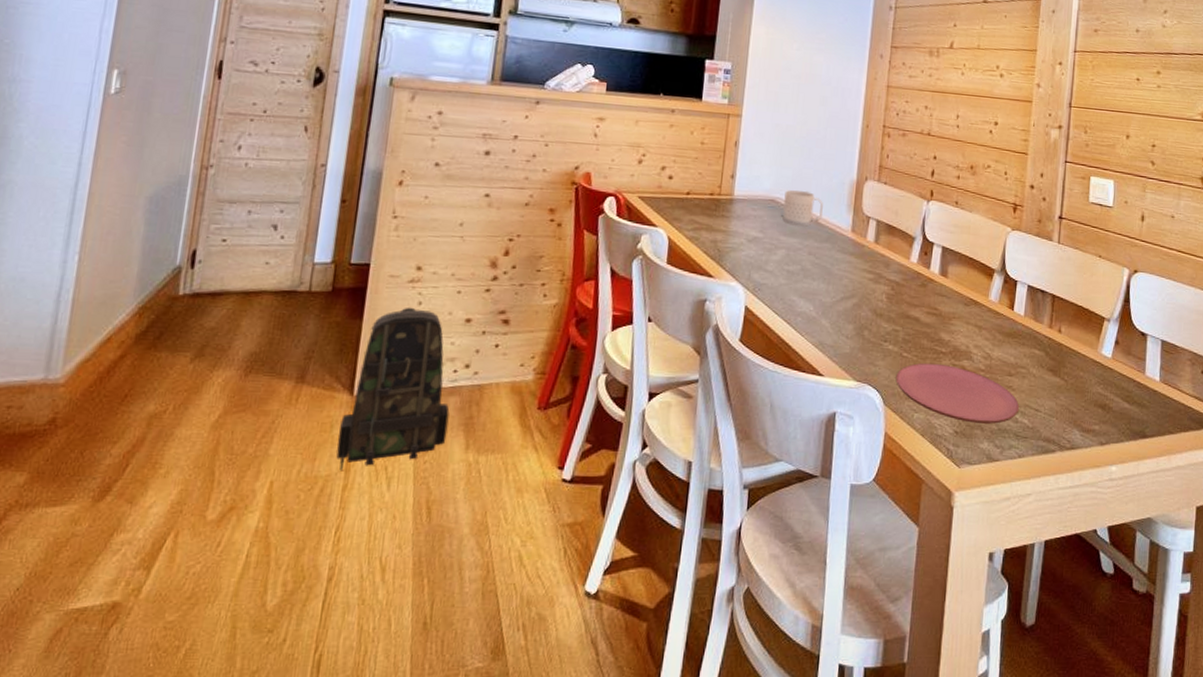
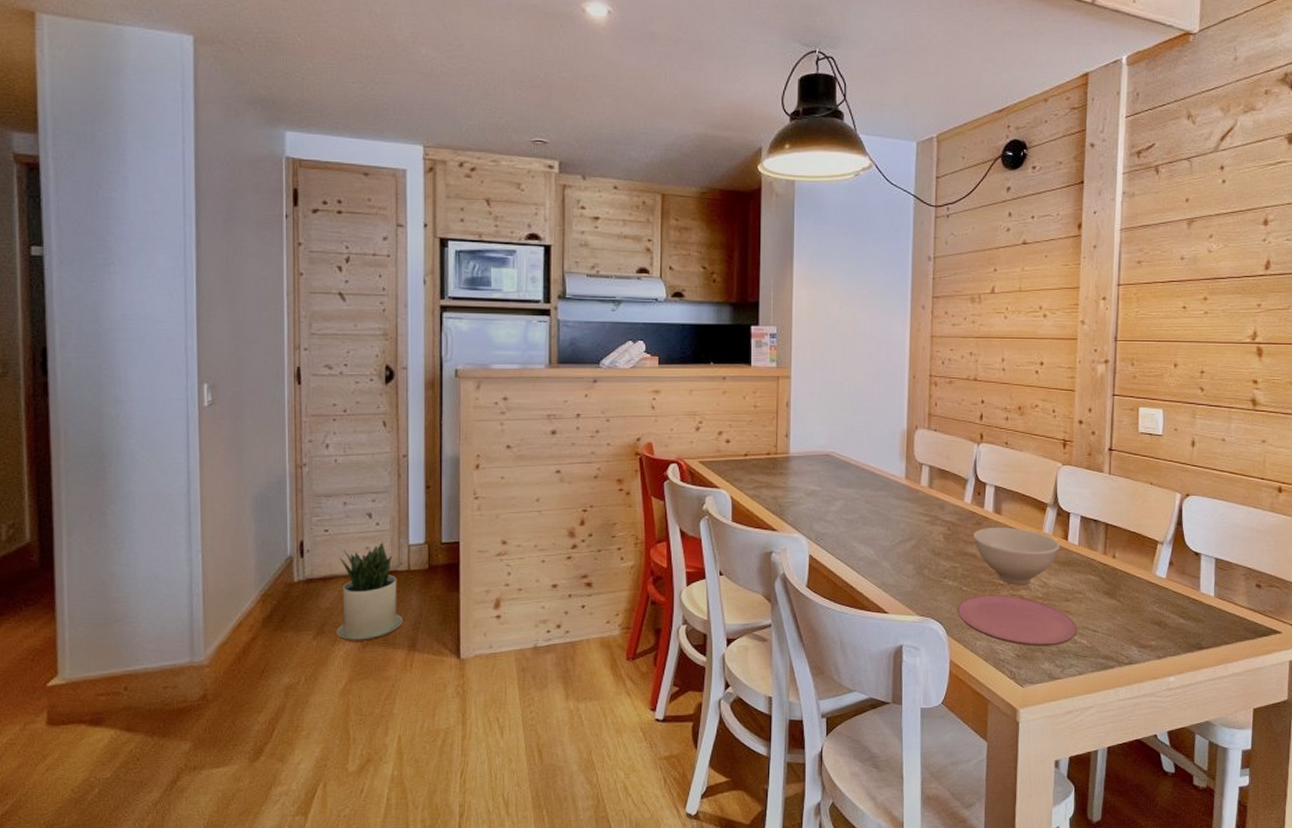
planter: none [218,258,295,368] -> present [337,542,403,641]
backpack: present [336,307,450,471] -> none [452,577,548,724]
mug: present [782,189,823,227] -> none [837,443,876,478]
bowl: none [917,290,1006,354] -> present [973,528,1060,584]

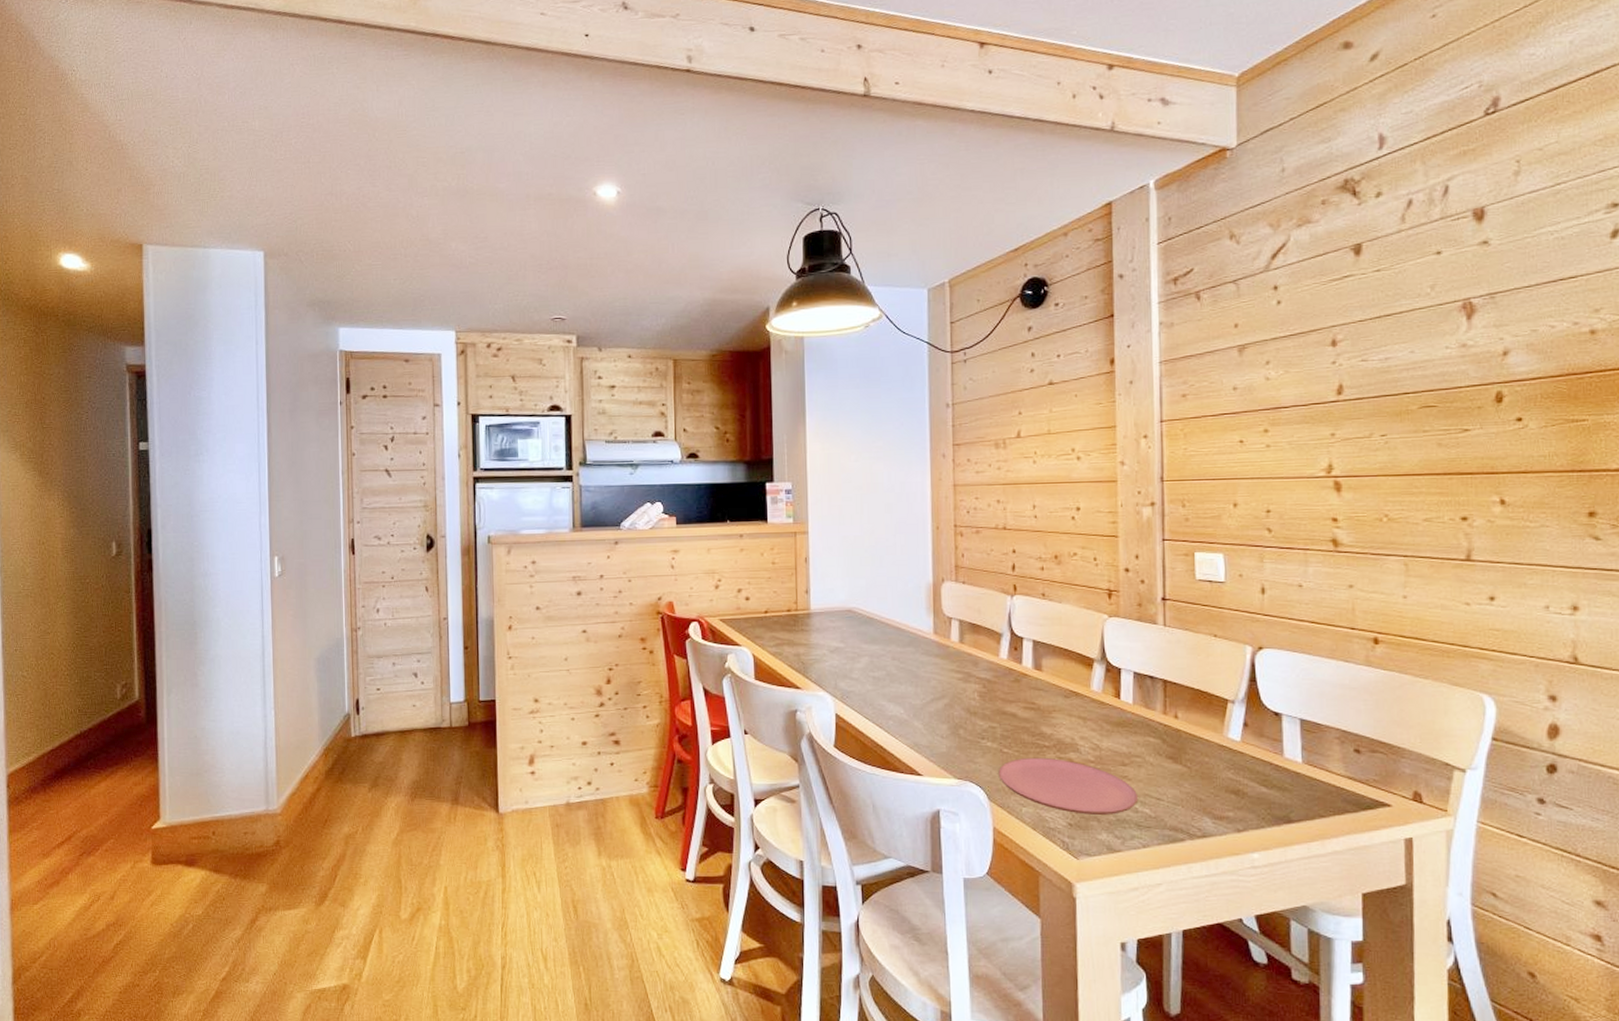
planter: present [337,542,403,641] -> none [389,700,447,794]
bowl: present [973,528,1060,584] -> none [1012,685,1112,746]

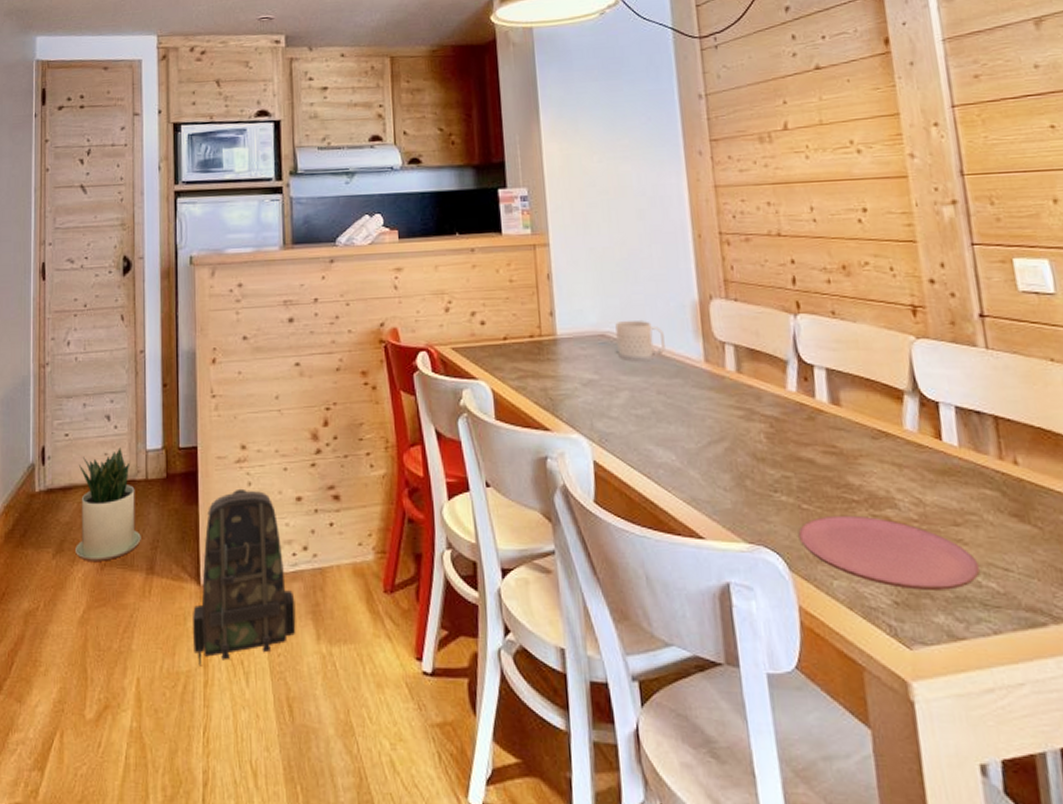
planter: none [389,700,447,794] -> present [76,447,141,561]
backpack: none [492,734,581,877] -> present [193,488,296,666]
mug: none [860,598,901,634] -> present [615,319,665,364]

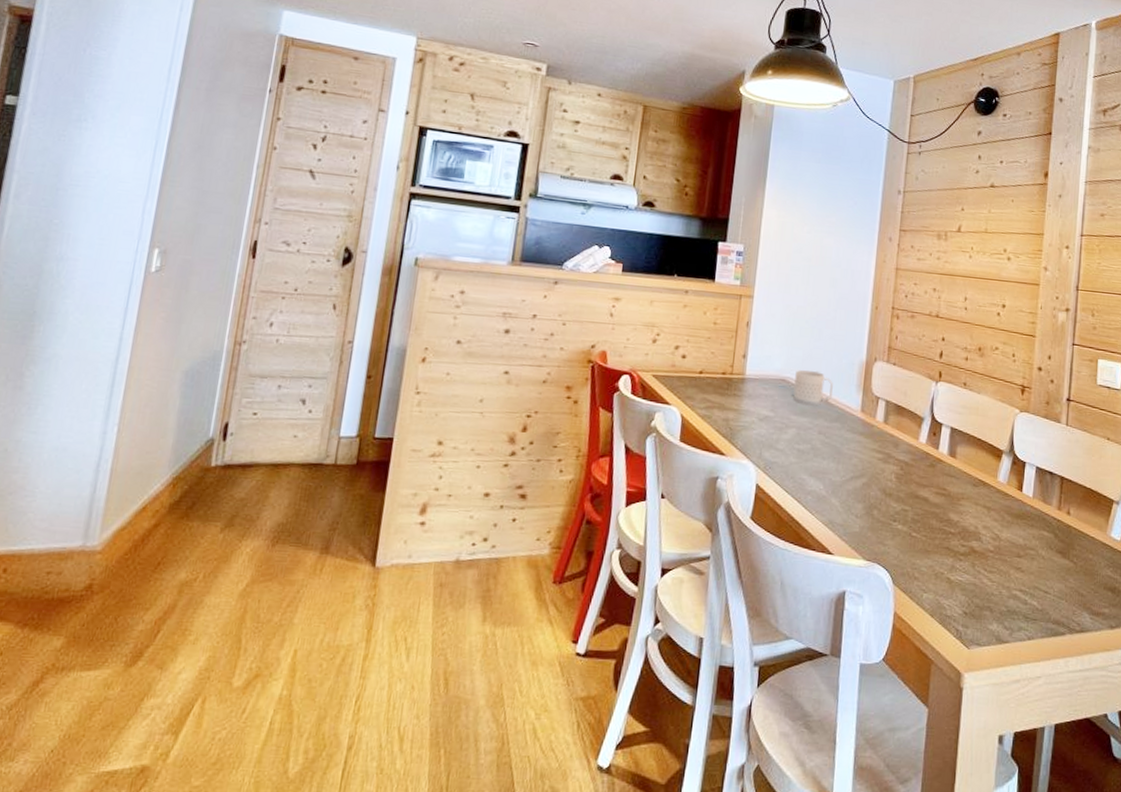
planter: present [76,447,141,561] -> none [247,431,321,538]
backpack: present [193,488,296,666] -> none [358,480,468,641]
plate: present [798,515,981,590] -> none [904,543,1029,605]

